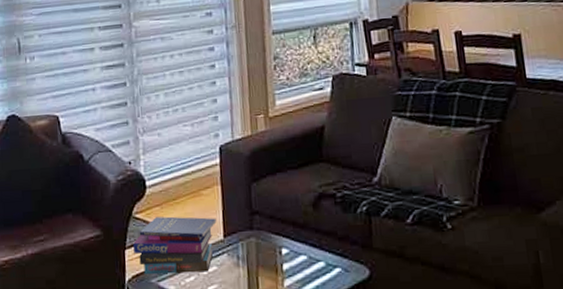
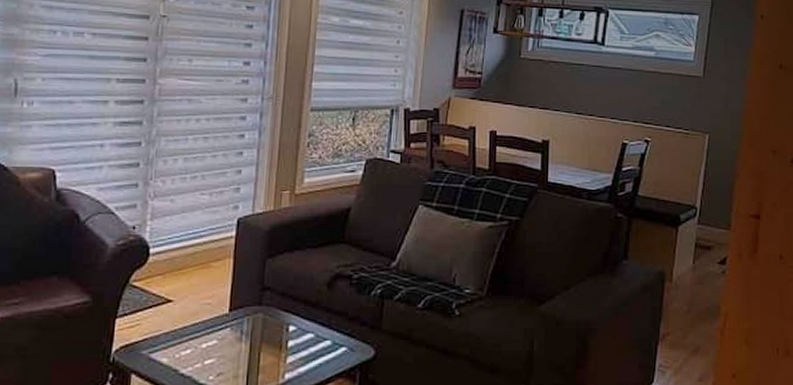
books: present [133,216,217,275] -> none [126,286,224,346]

